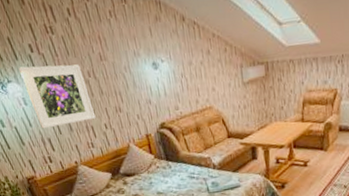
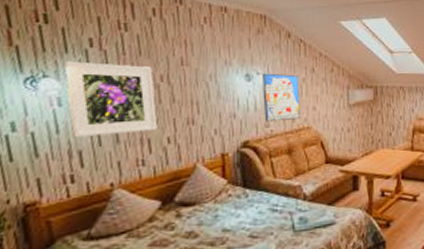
wall art: none [166,59,203,105] -> present [263,73,300,122]

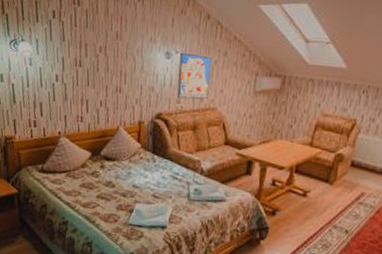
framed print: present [64,61,158,138] -> none [35,29,95,94]

